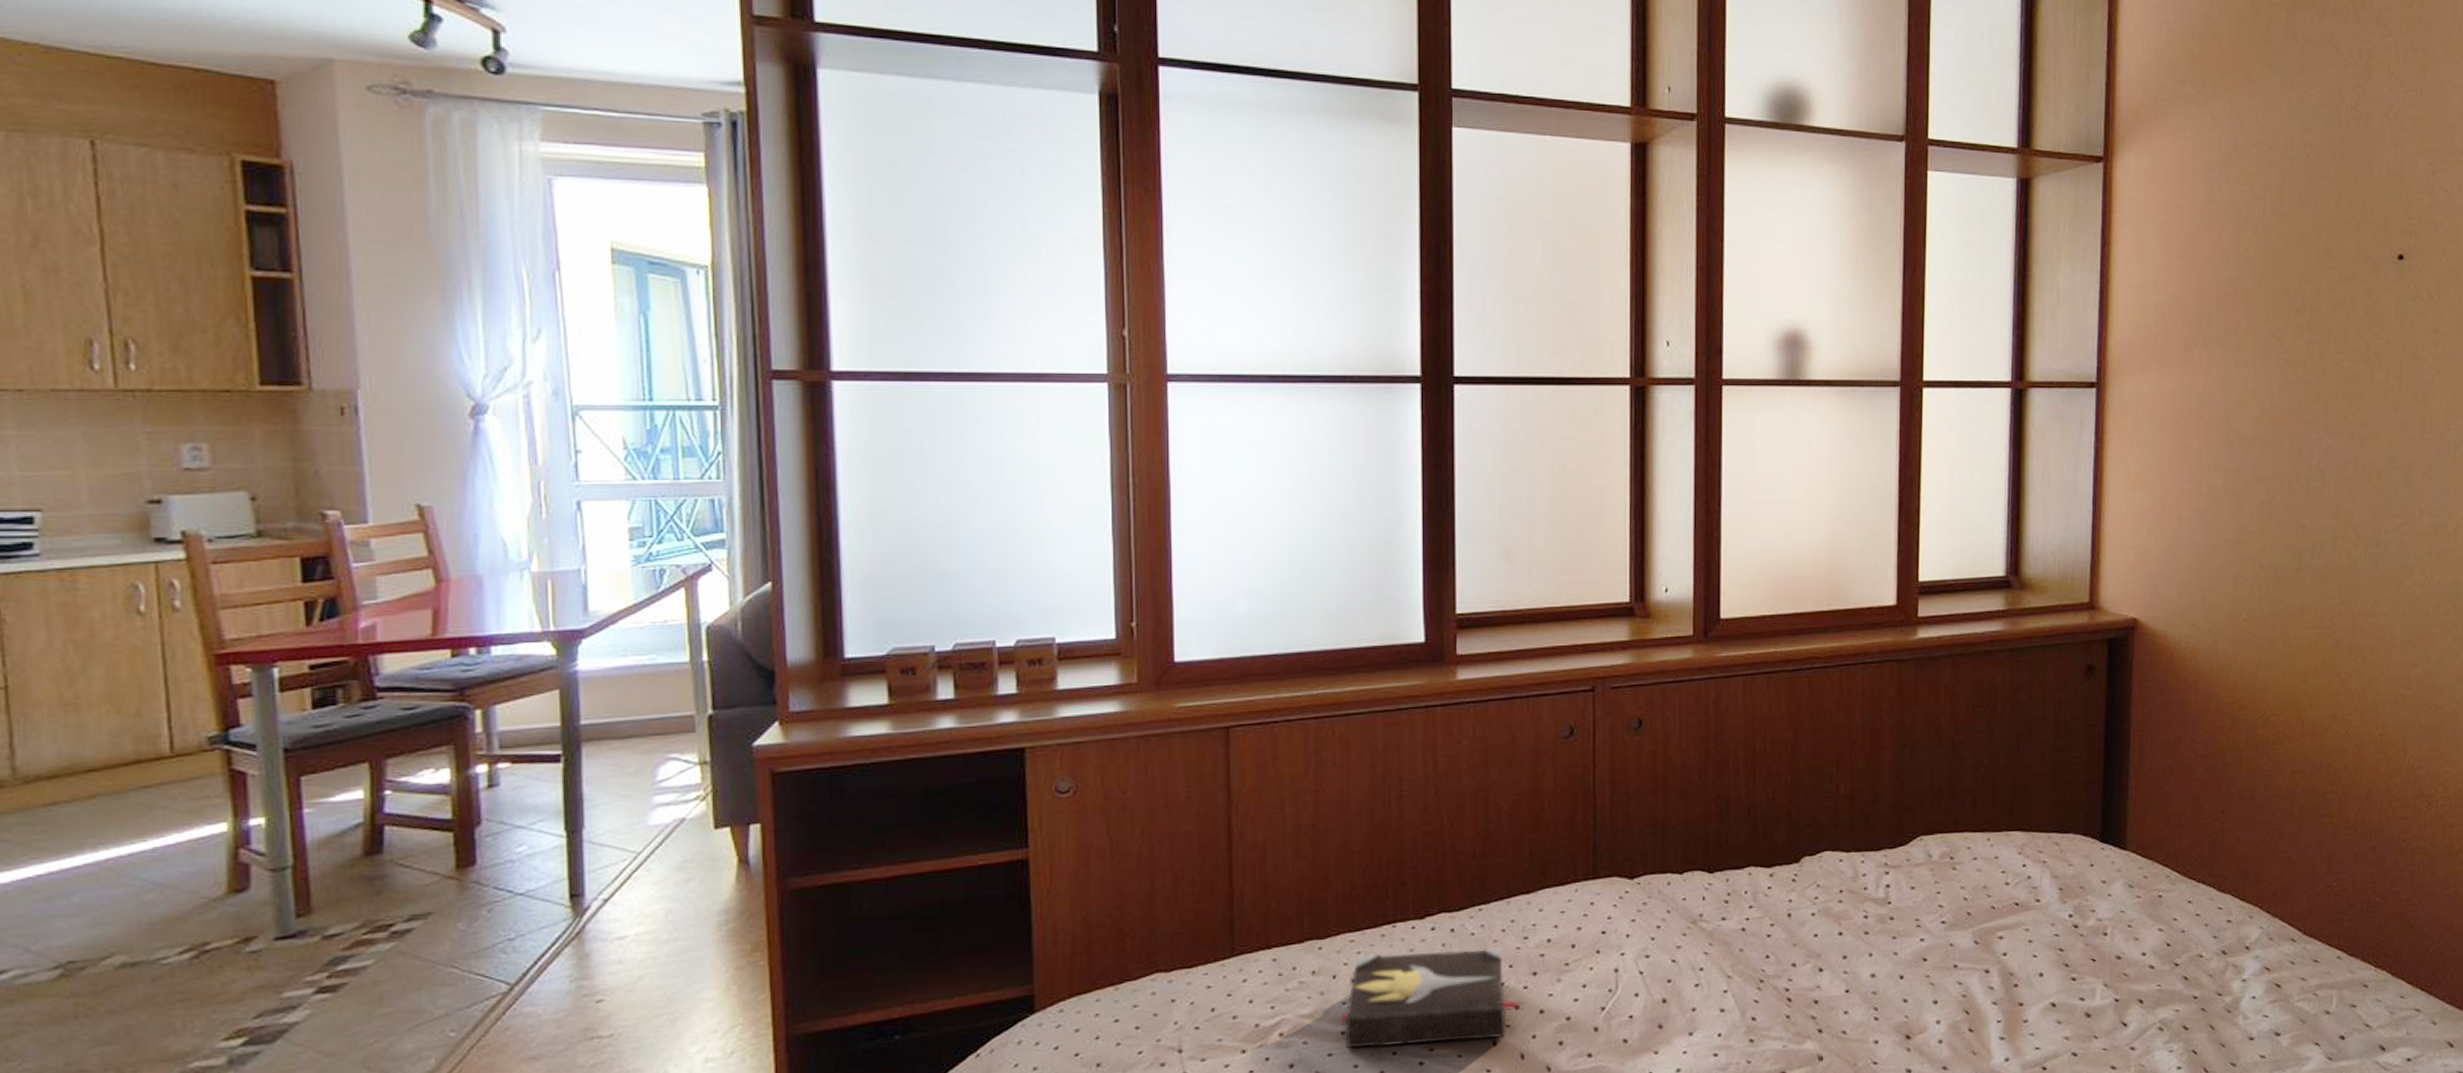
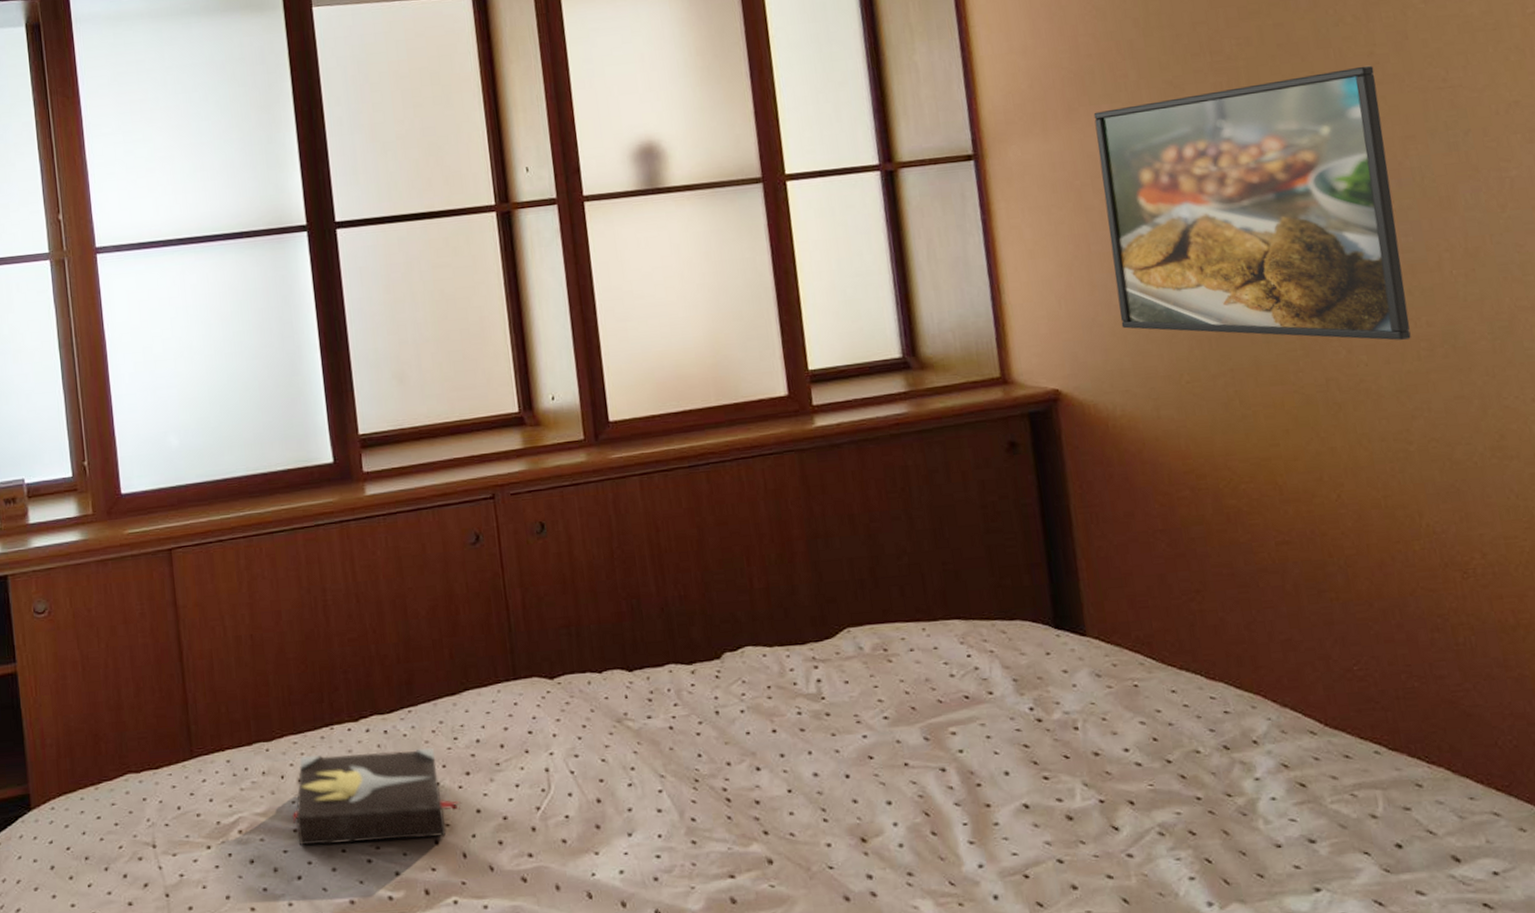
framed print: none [2198,341,2436,595] -> present [1093,65,1411,341]

